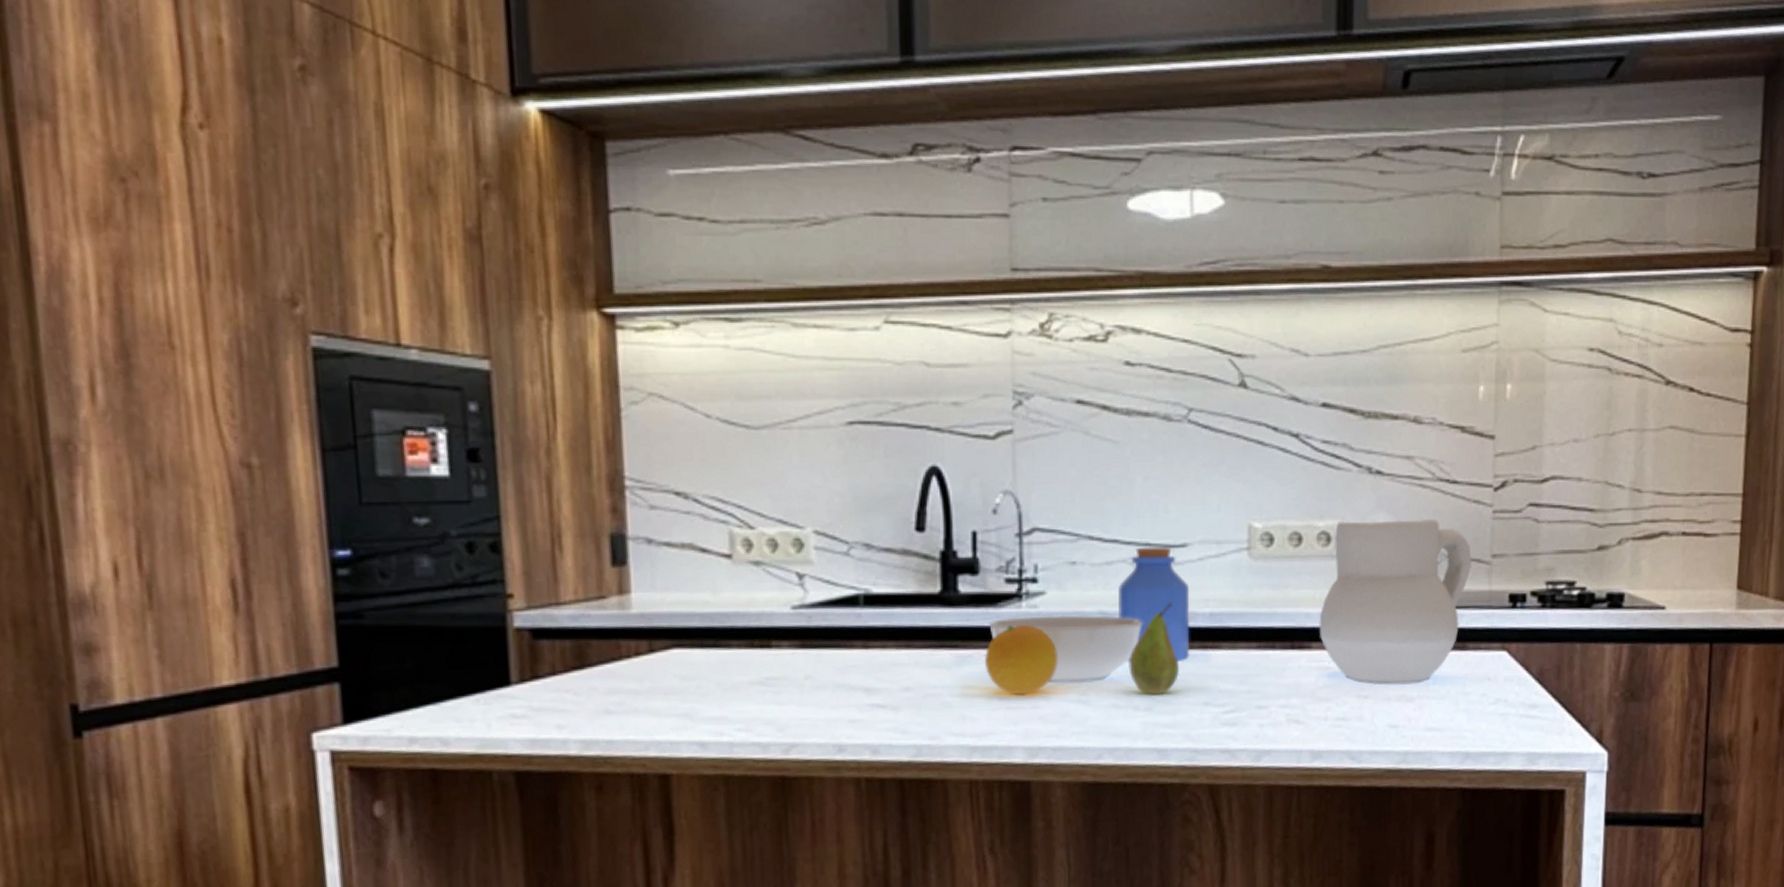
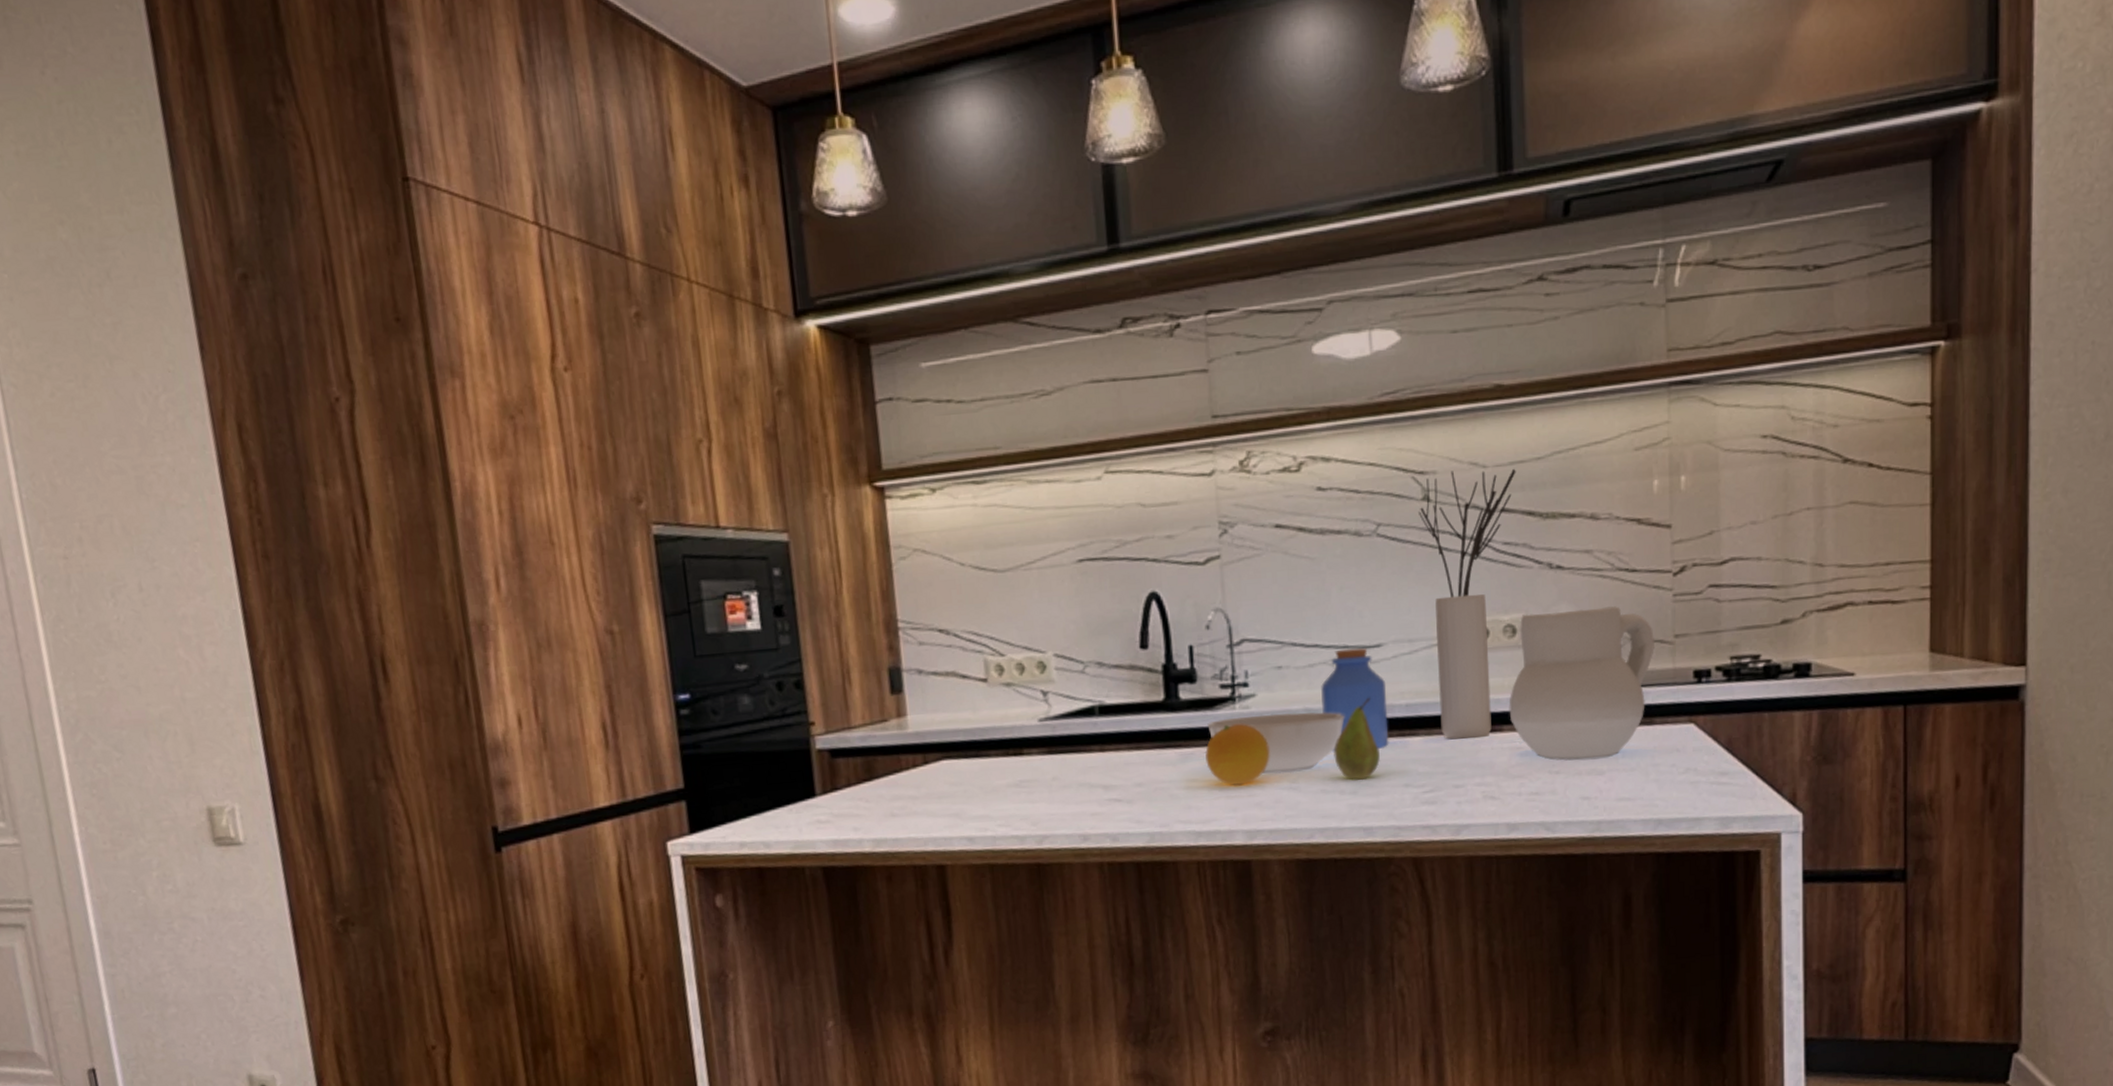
vase: none [1234,356,1340,656] -> present [1419,468,1516,740]

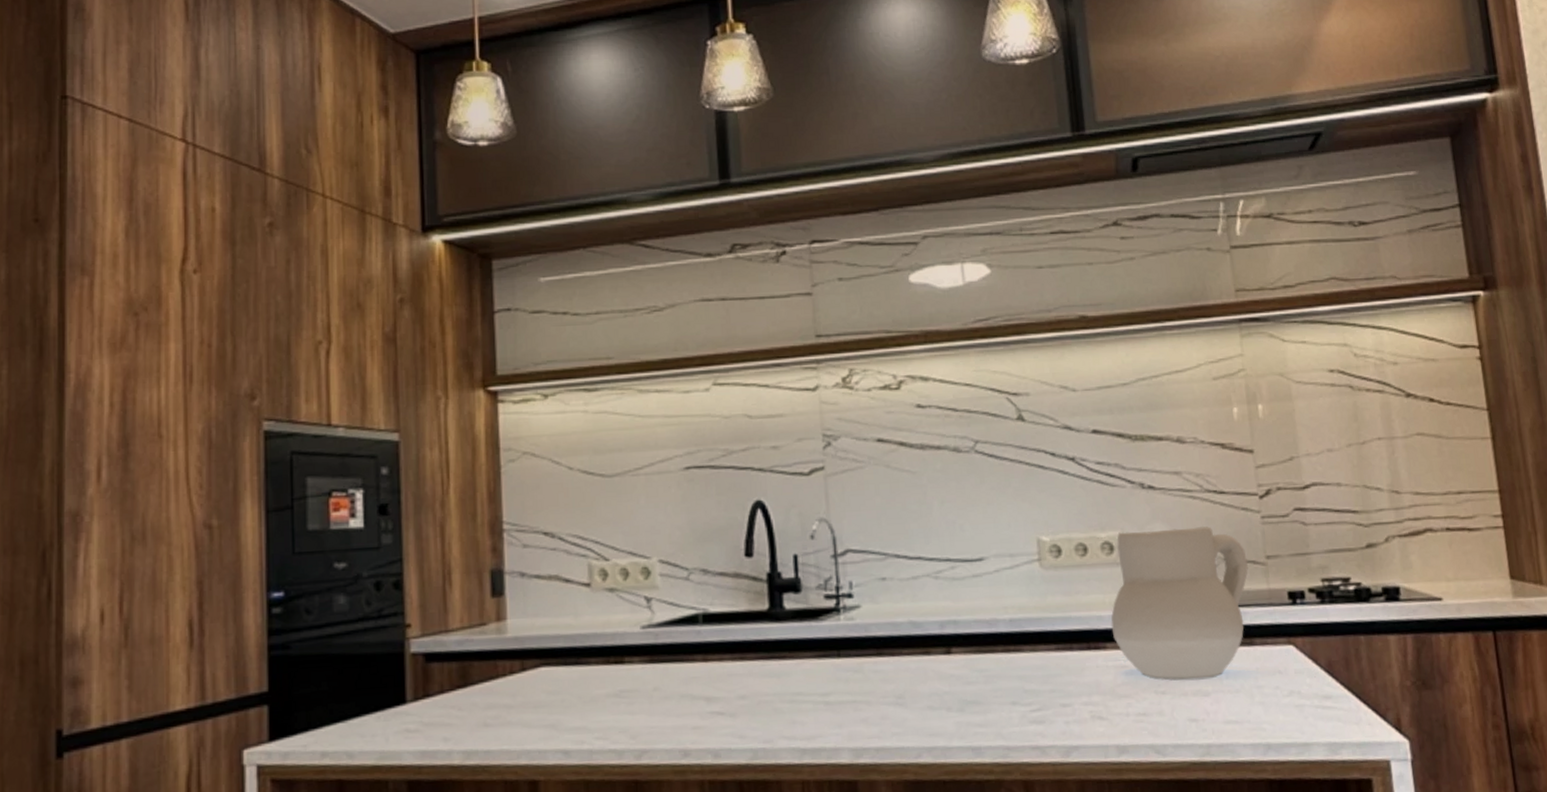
fruit: present [1205,723,1270,786] -> none [810,635,876,701]
bowl: present [1207,712,1345,774] -> none [812,625,949,689]
jar: present [1321,647,1389,752] -> none [925,561,995,667]
fruit: present [1332,697,1380,781] -> none [938,611,986,698]
vase: present [1419,468,1516,740] -> none [1014,392,1104,657]

